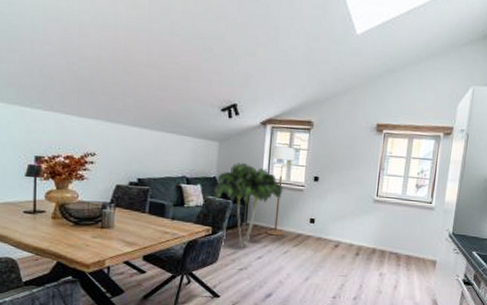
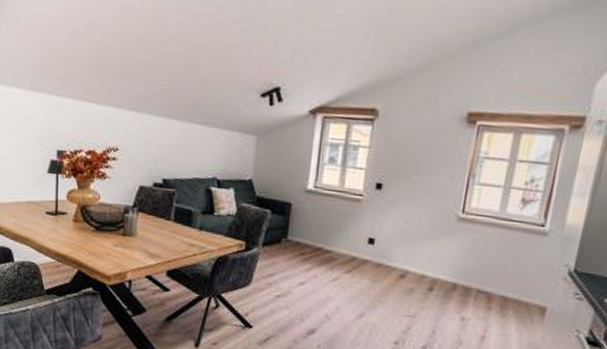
indoor plant: present [212,163,283,248] -> none [247,163,335,271]
floor lamp: present [266,142,295,236] -> none [311,137,353,258]

